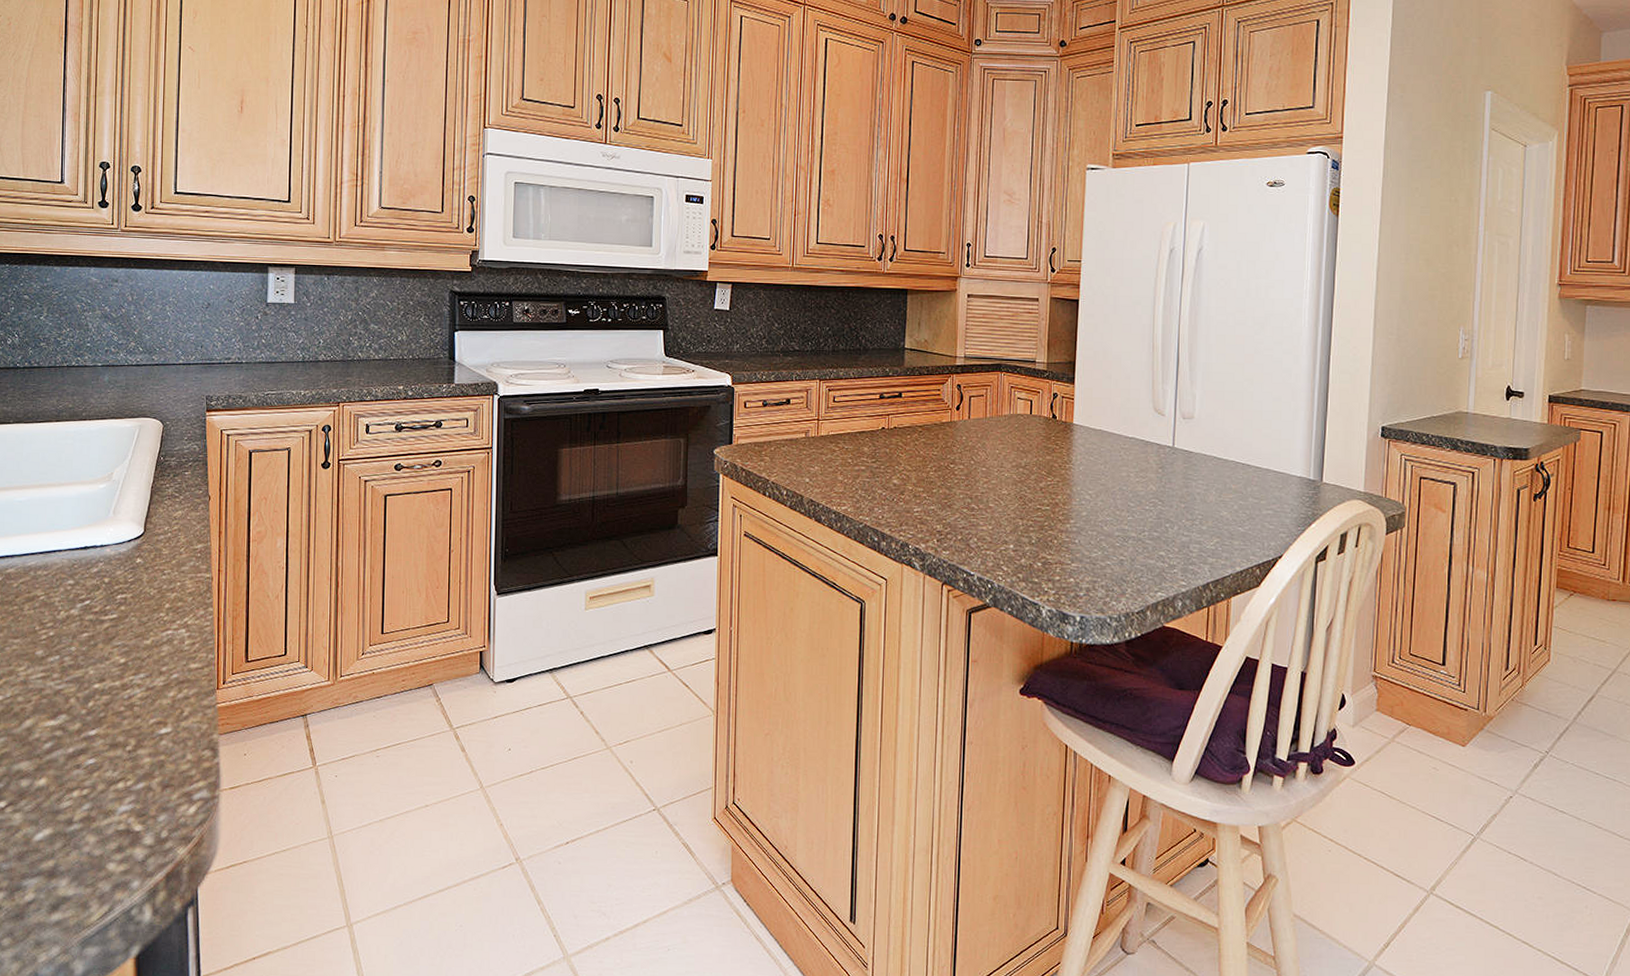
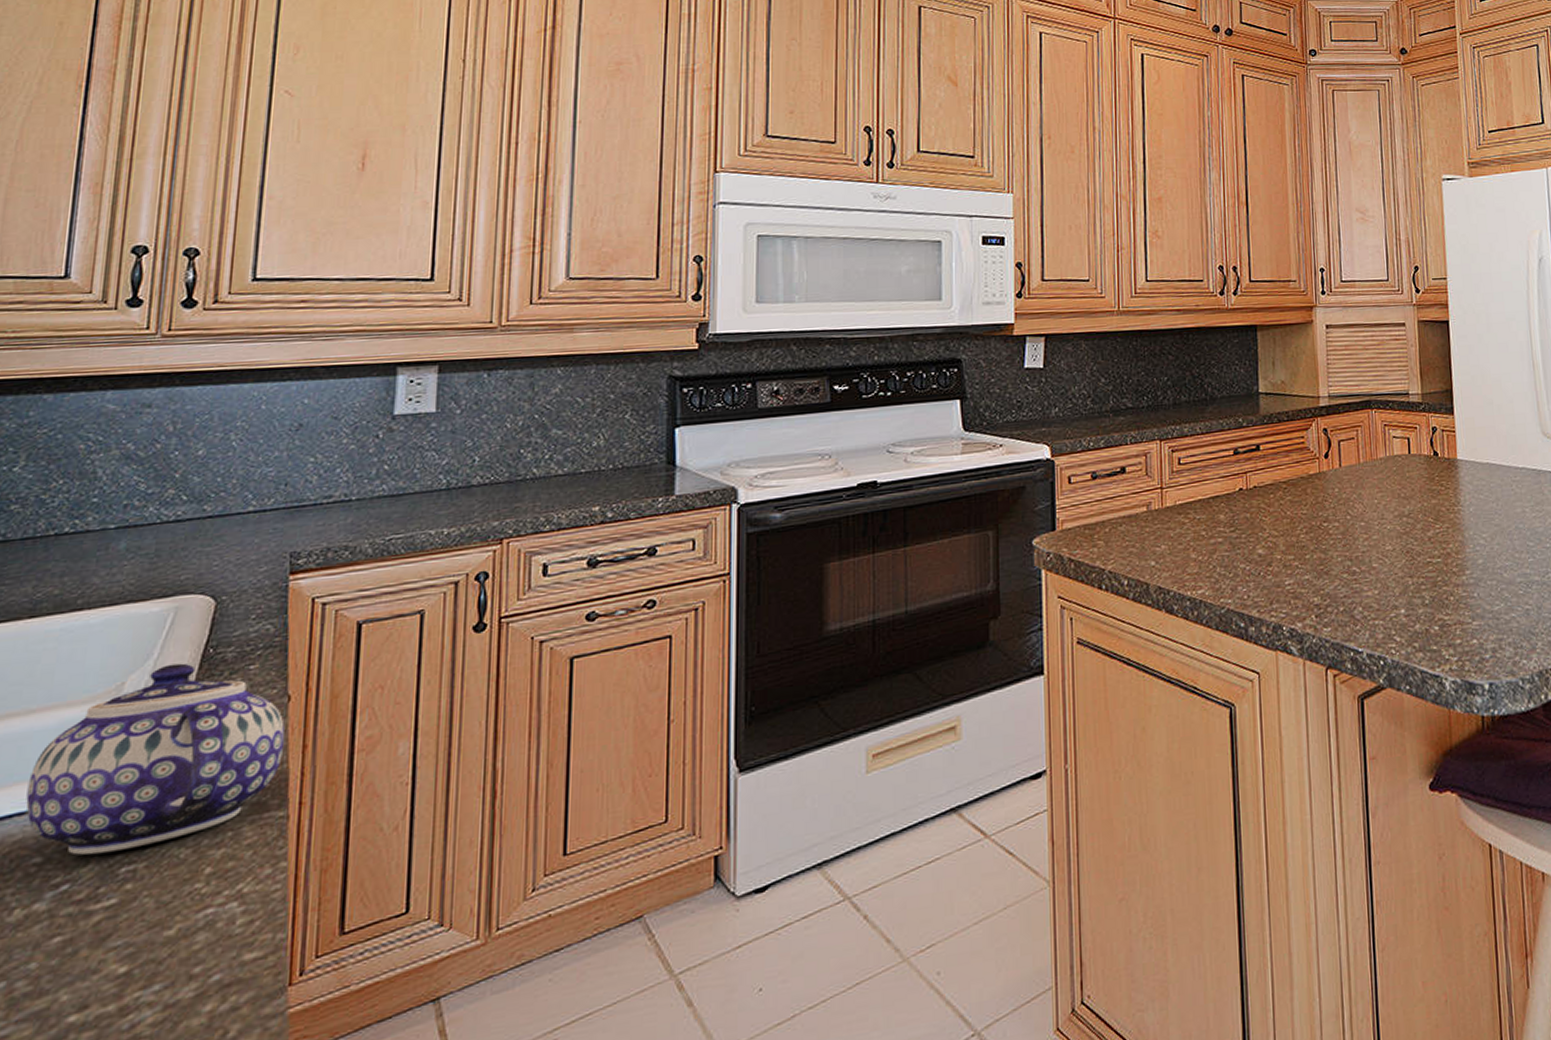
teapot: none [62,464,208,584] -> present [25,663,285,855]

